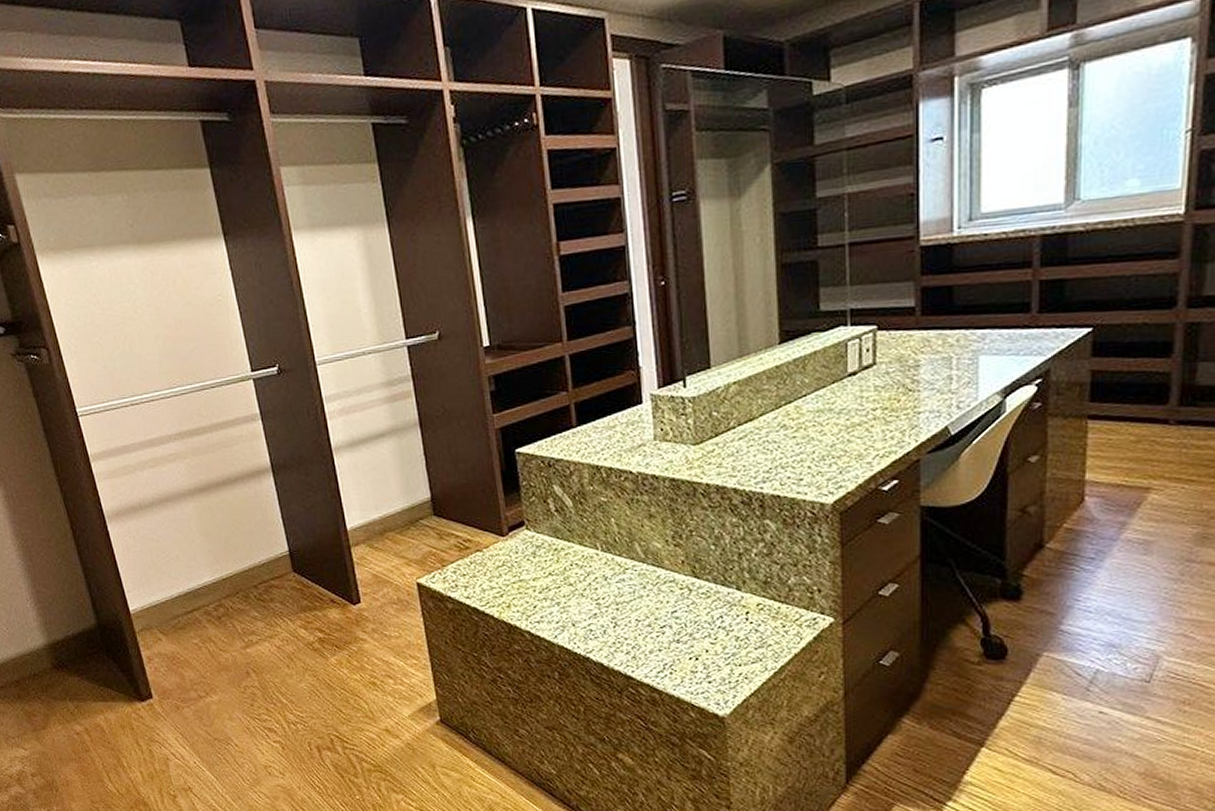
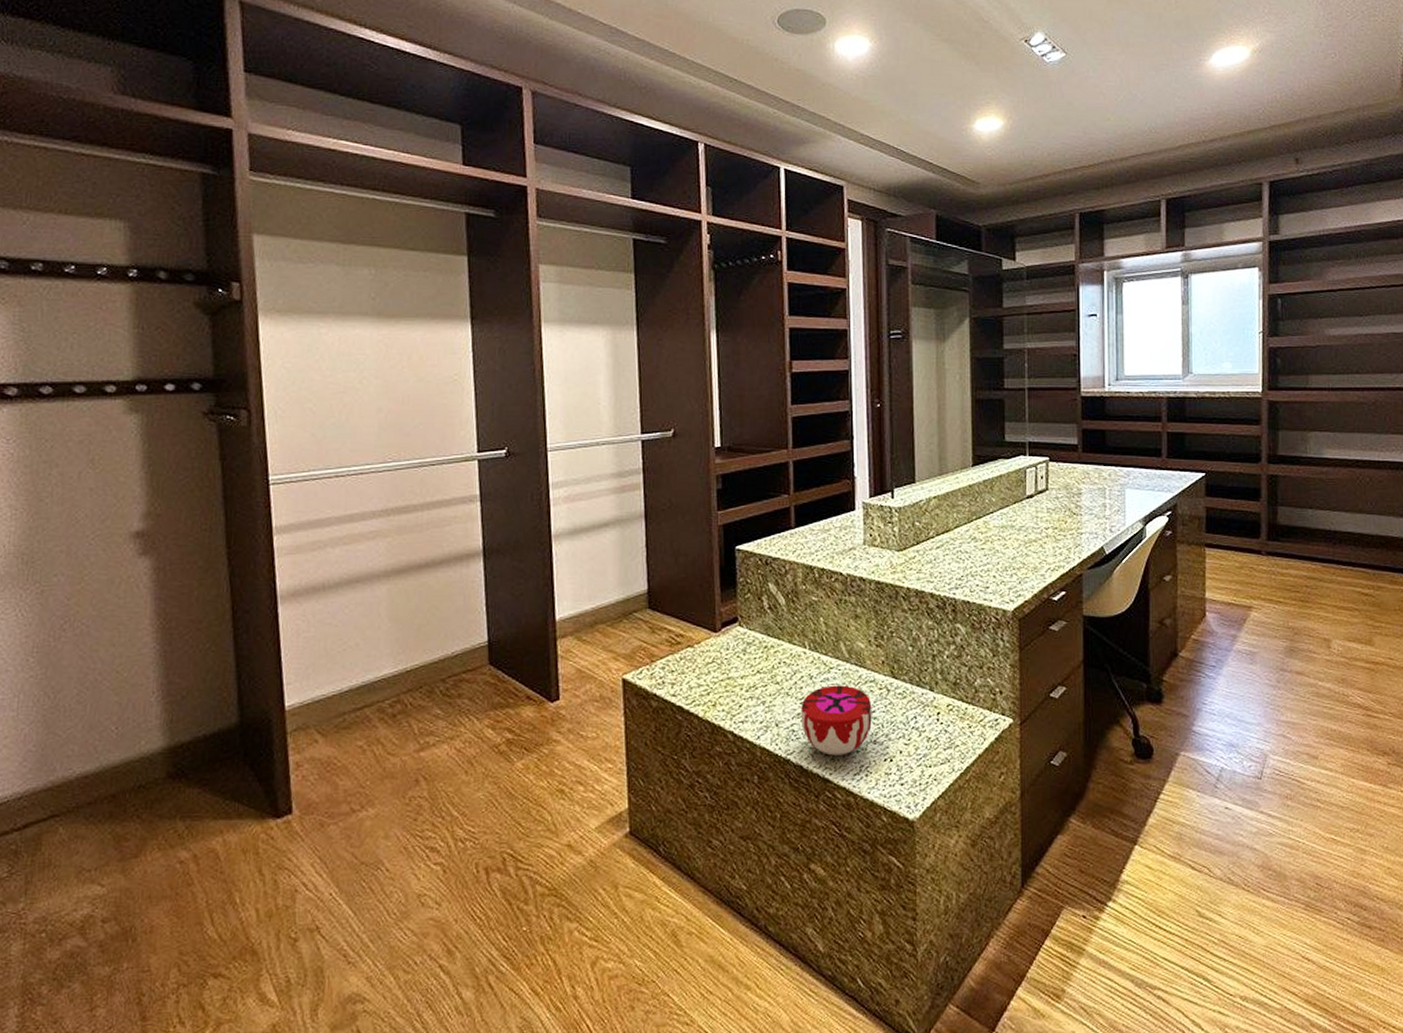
decorative bowl: none [597,585,674,654] -> present [800,685,872,756]

